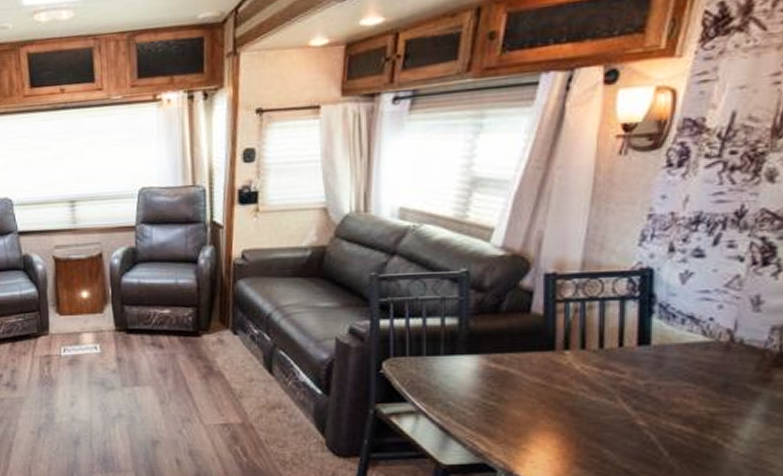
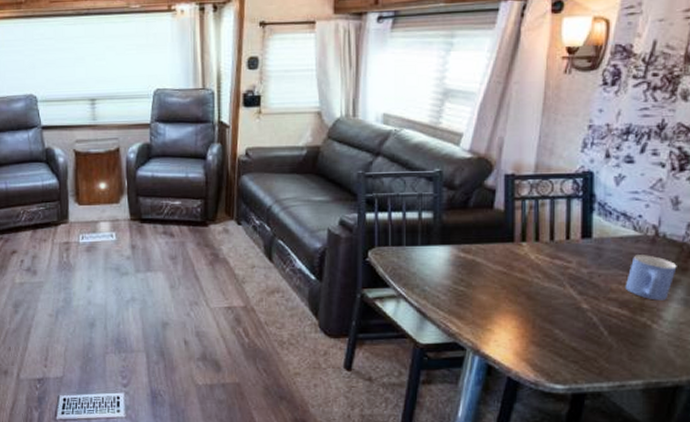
mug: none [690,364,757,416] -> present [625,255,677,301]

